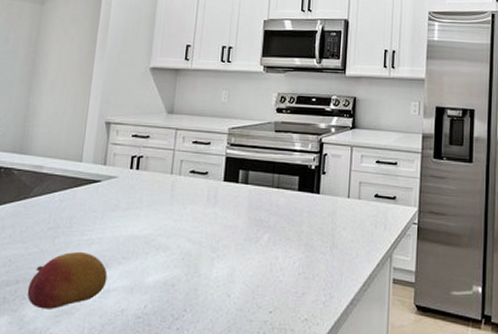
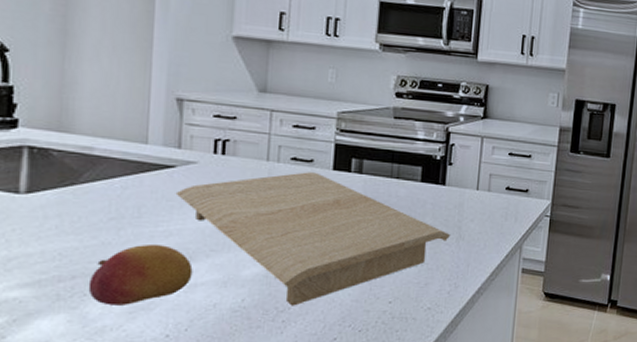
cutting board: none [99,184,326,314] -> present [175,172,451,306]

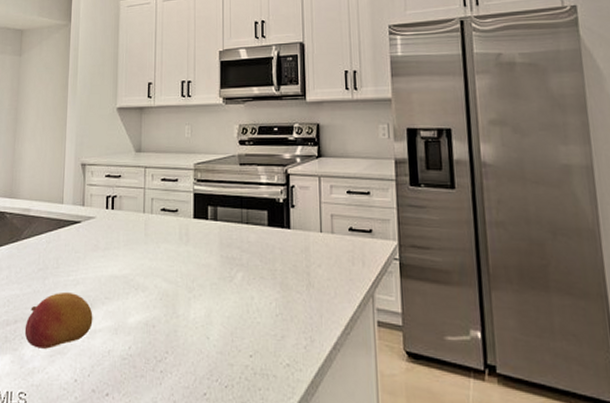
cutting board: present [175,172,451,306] -> none [81,221,301,356]

